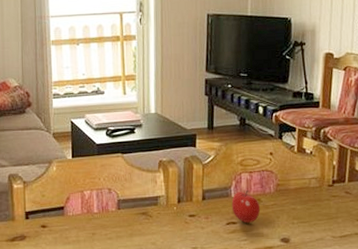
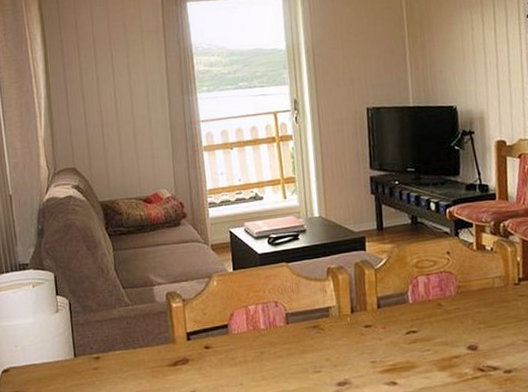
apple: present [231,189,261,224] -> none [409,294,442,332]

